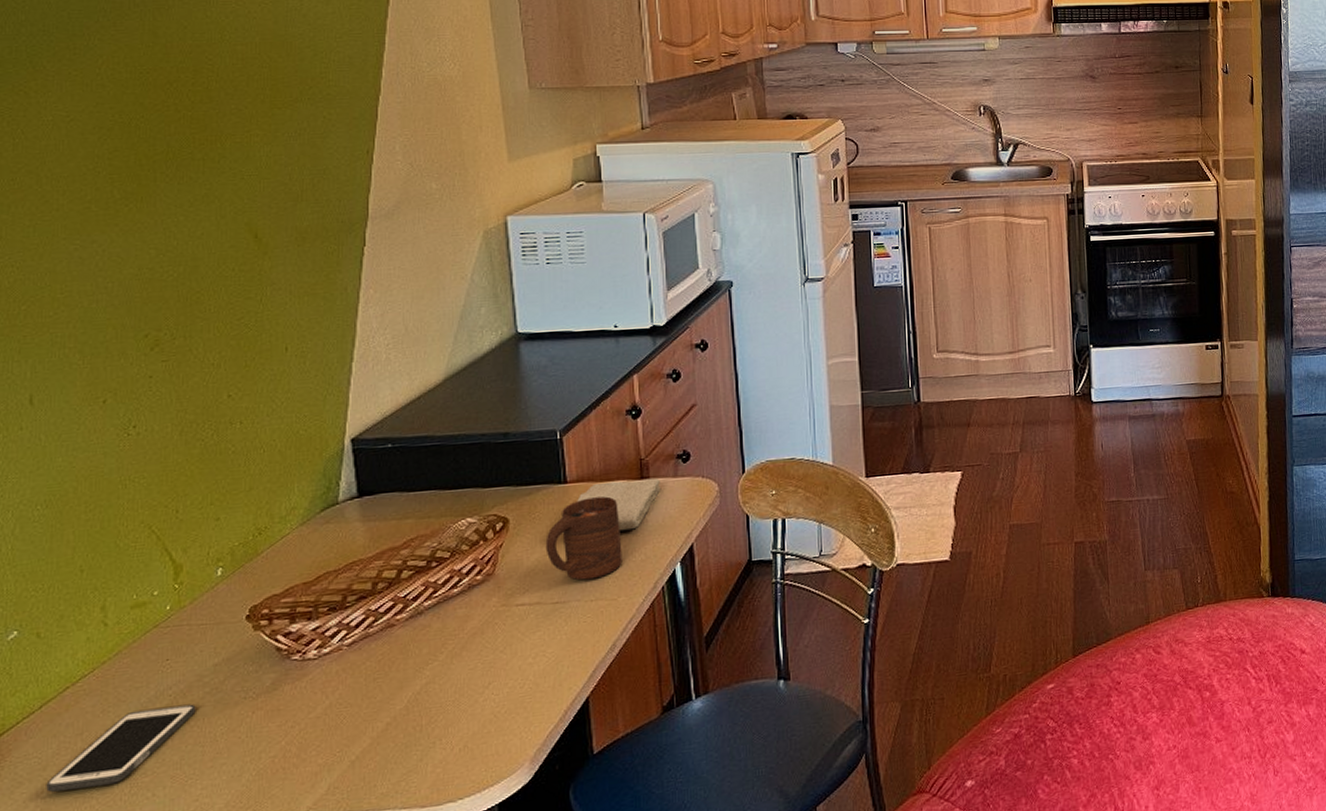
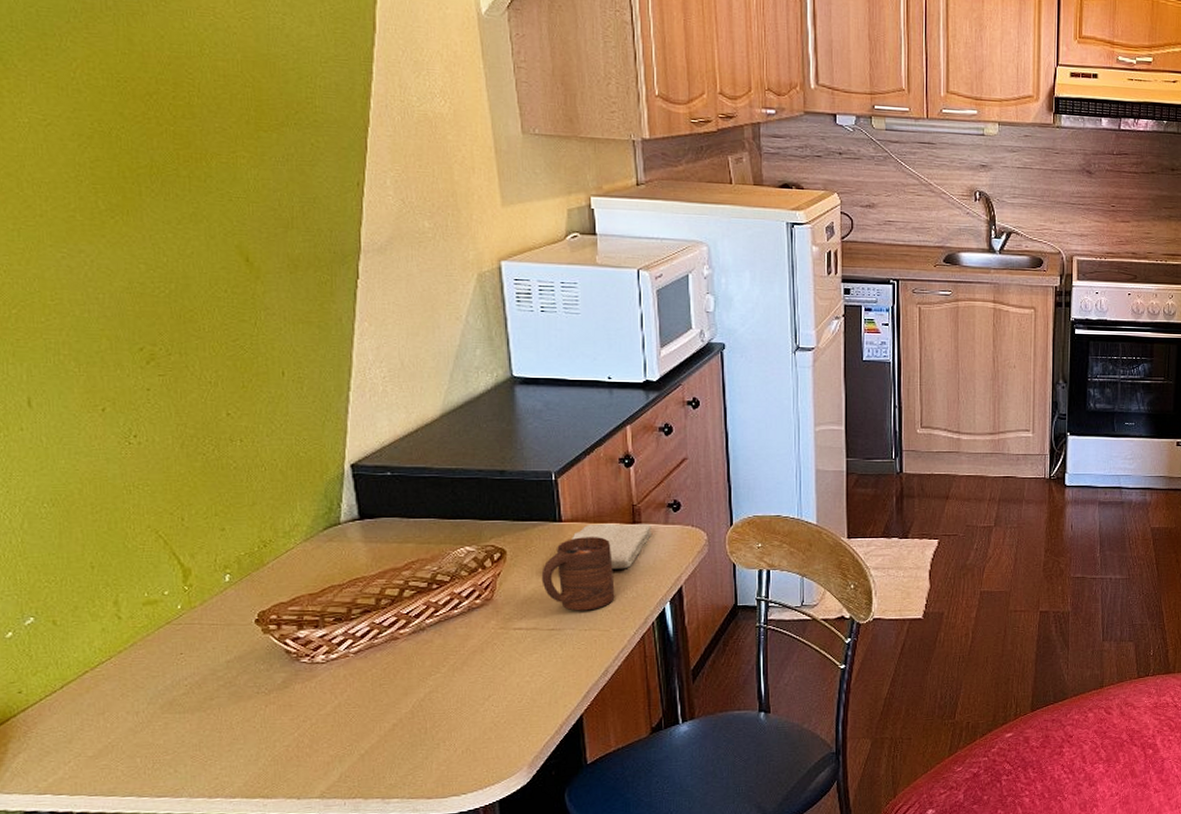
cell phone: present [46,703,196,792] -> none [72,694,212,762]

